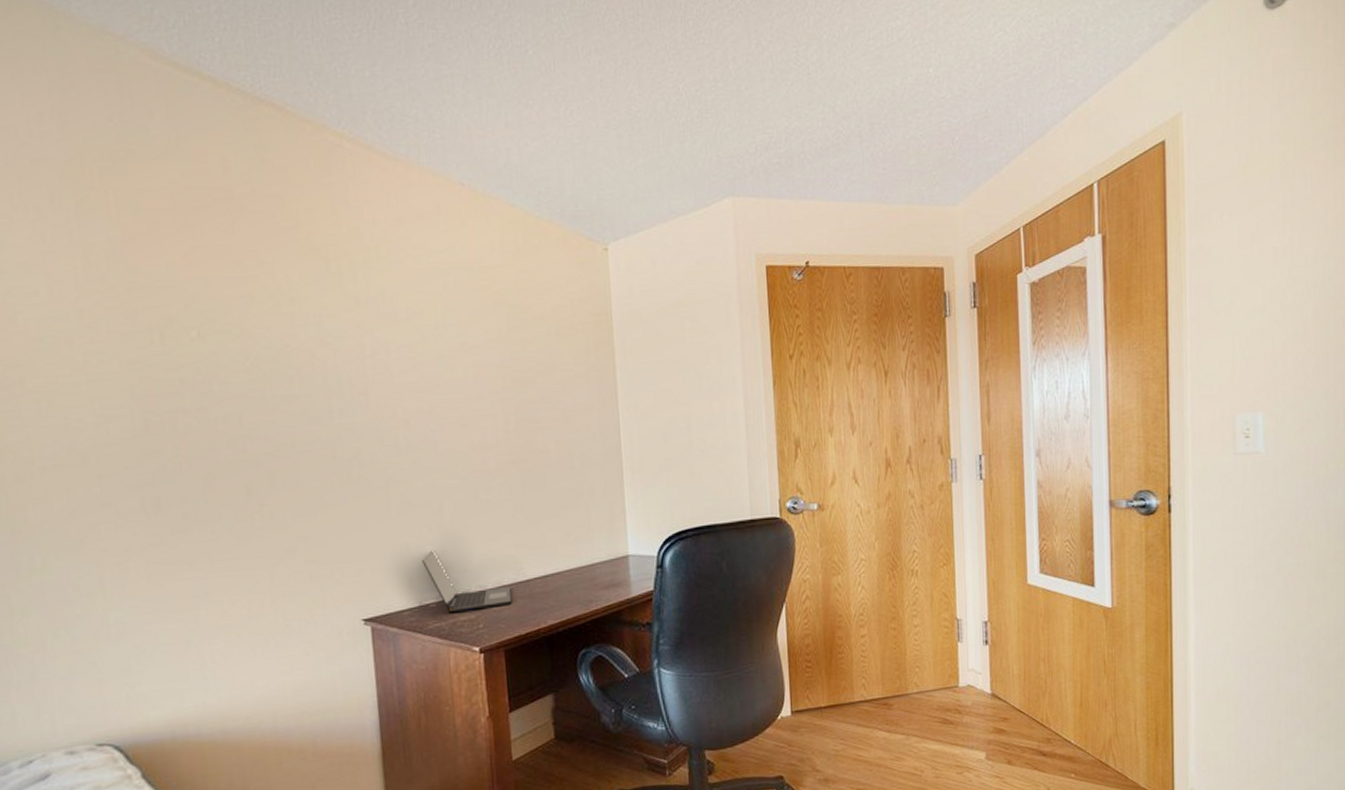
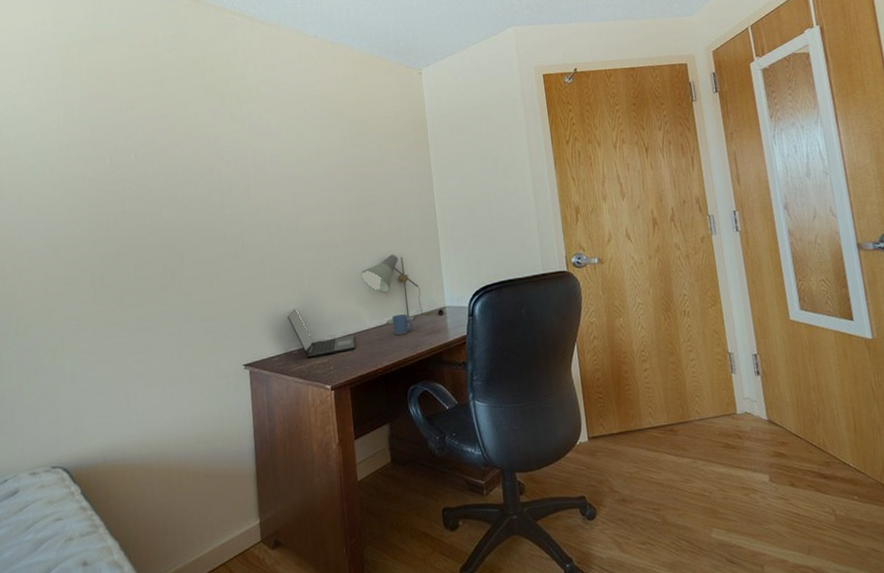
desk lamp: none [522,486,626,576] -> present [362,254,444,325]
mug: none [559,561,587,589] -> present [391,313,413,336]

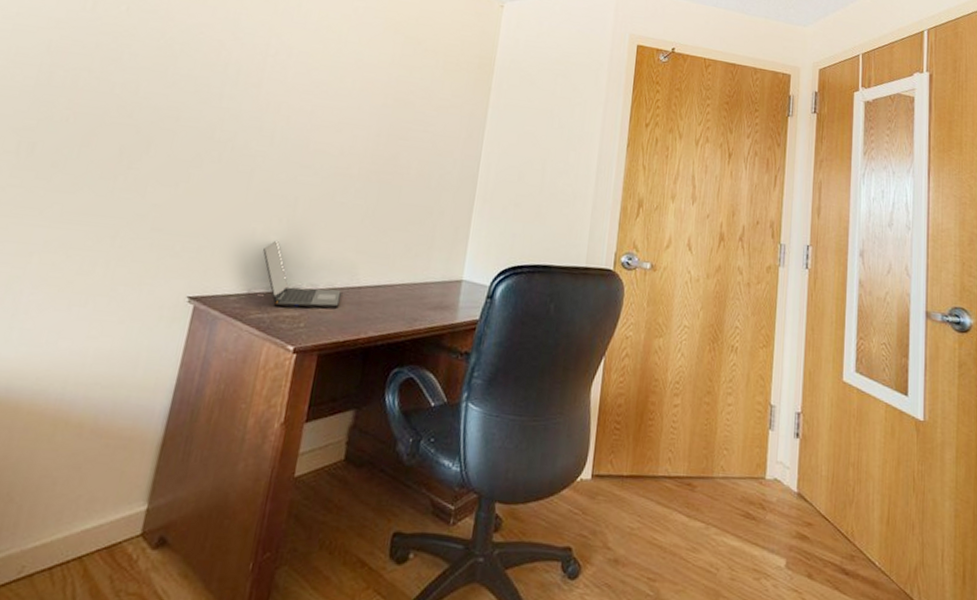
desk lamp: present [362,254,444,325] -> none [372,203,459,291]
mug: present [391,313,413,336] -> none [391,276,419,303]

